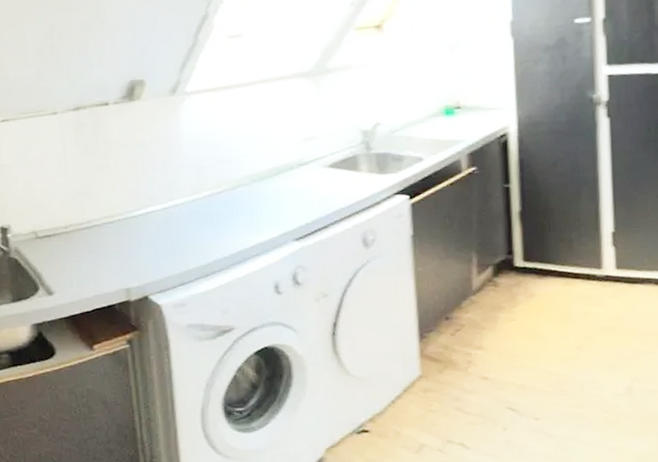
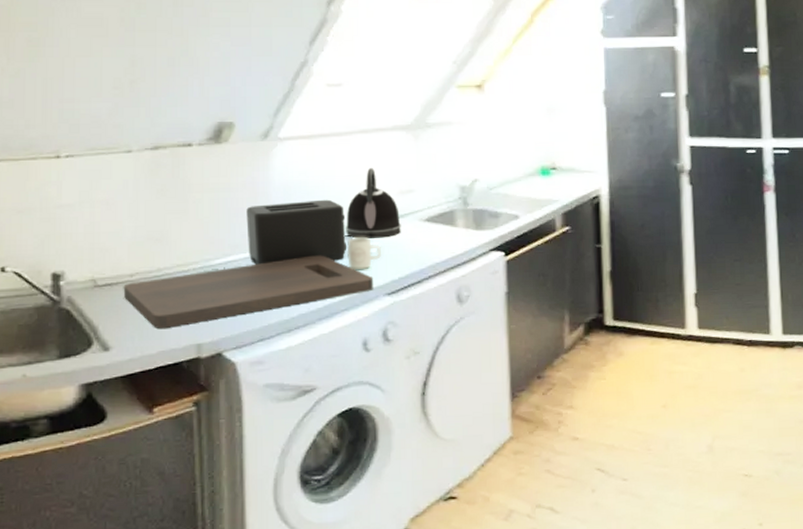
cutting board: none [60,204,282,275] -> present [123,255,374,328]
toaster: none [161,149,256,215] -> present [246,199,347,265]
kettle: none [252,116,306,187] -> present [345,167,401,239]
mug: none [255,185,288,217] -> present [346,237,381,270]

